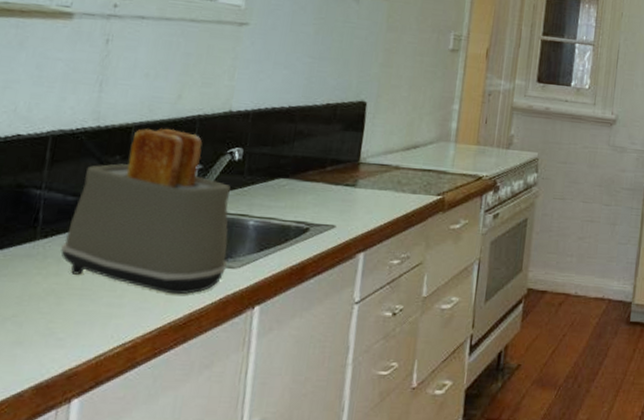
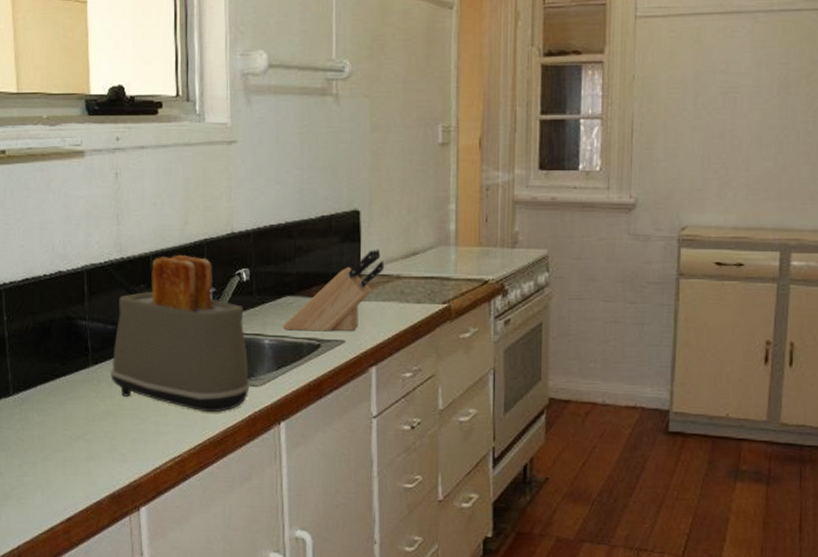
knife block: none [270,139,385,217] -> present [282,249,385,332]

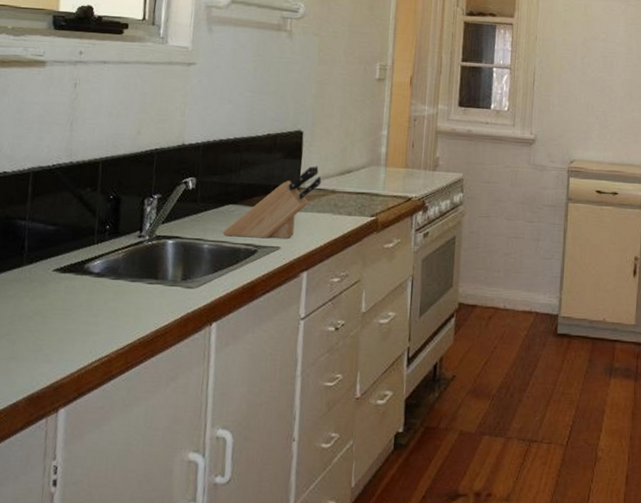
toaster: present [110,254,251,413] -> none [44,162,187,313]

